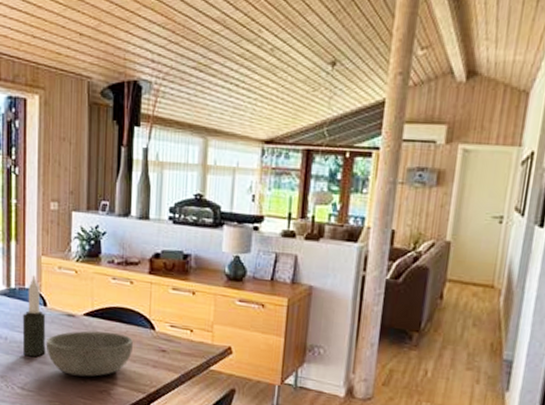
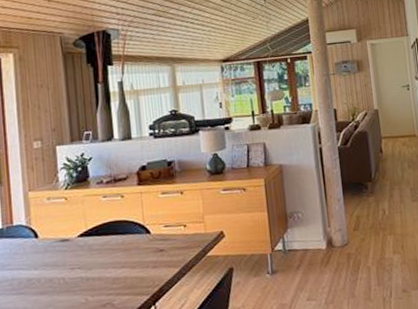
candle: present [22,275,46,357] -> none [12,211,41,291]
bowl: present [45,330,133,377] -> none [40,245,131,298]

